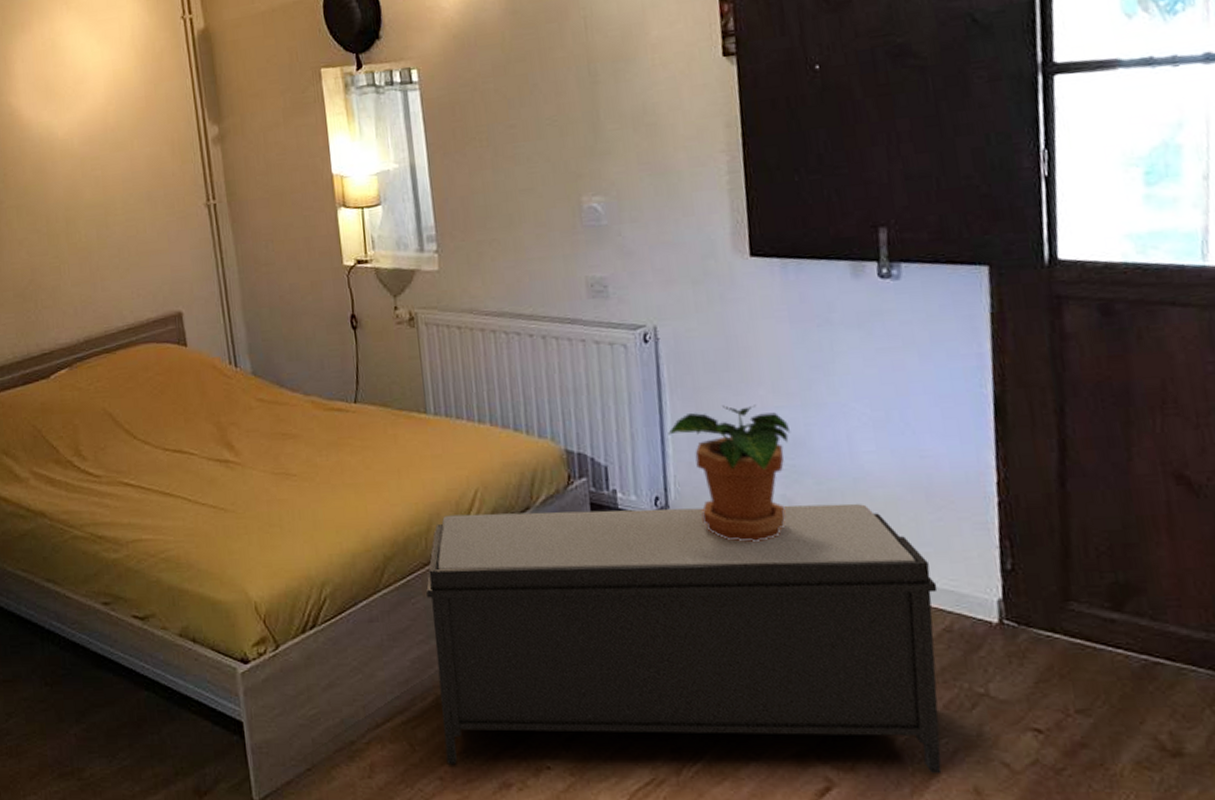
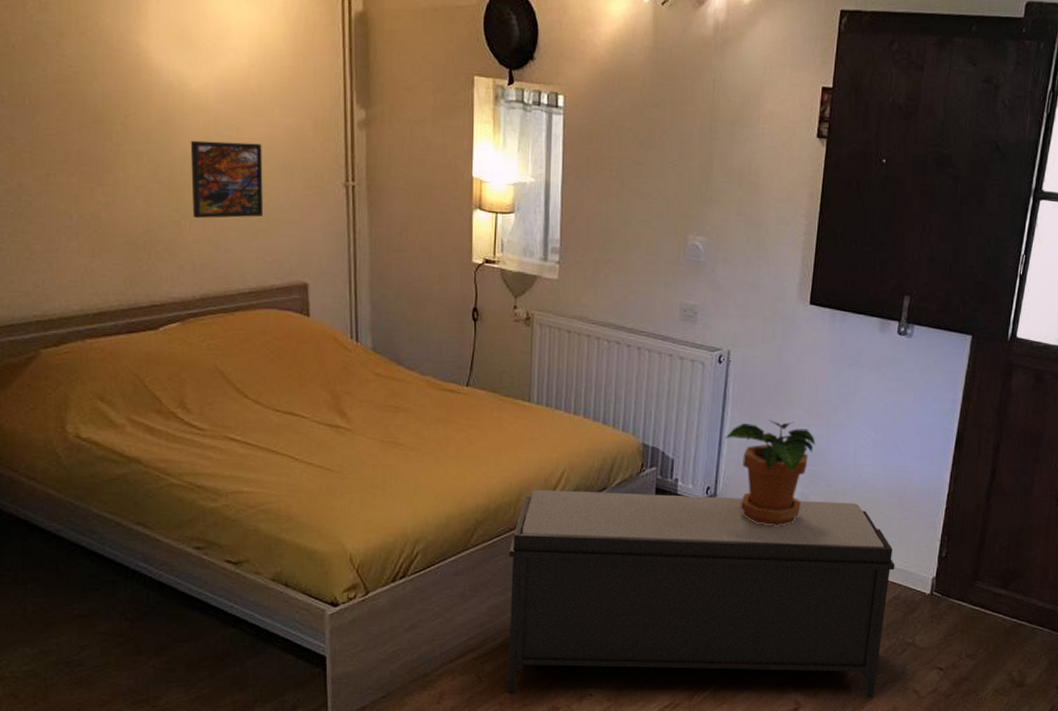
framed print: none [62,178,133,262] -> present [190,140,263,219]

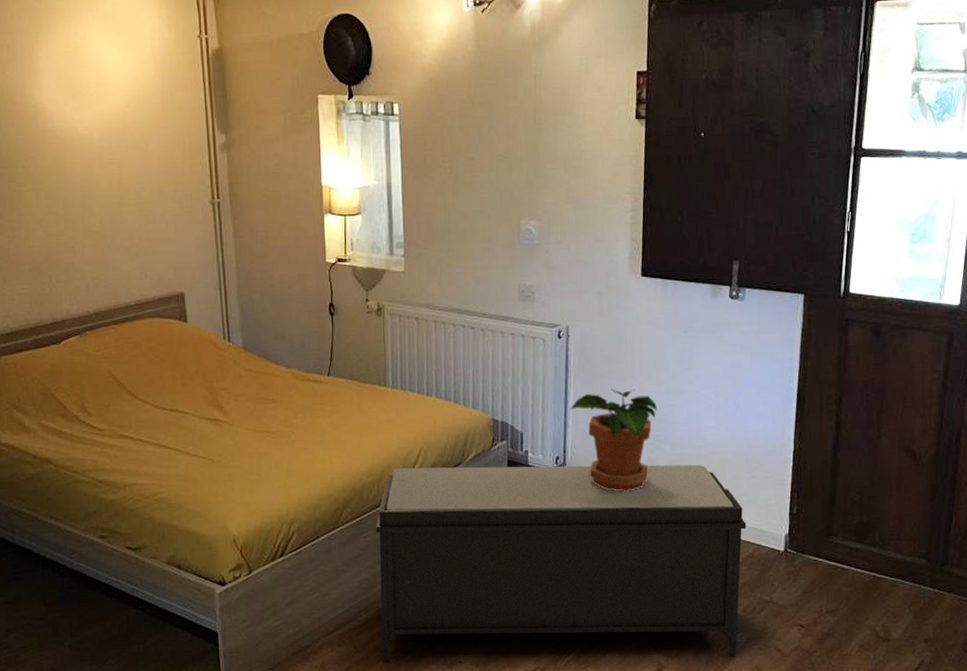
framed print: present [190,140,263,219] -> none [79,173,143,243]

